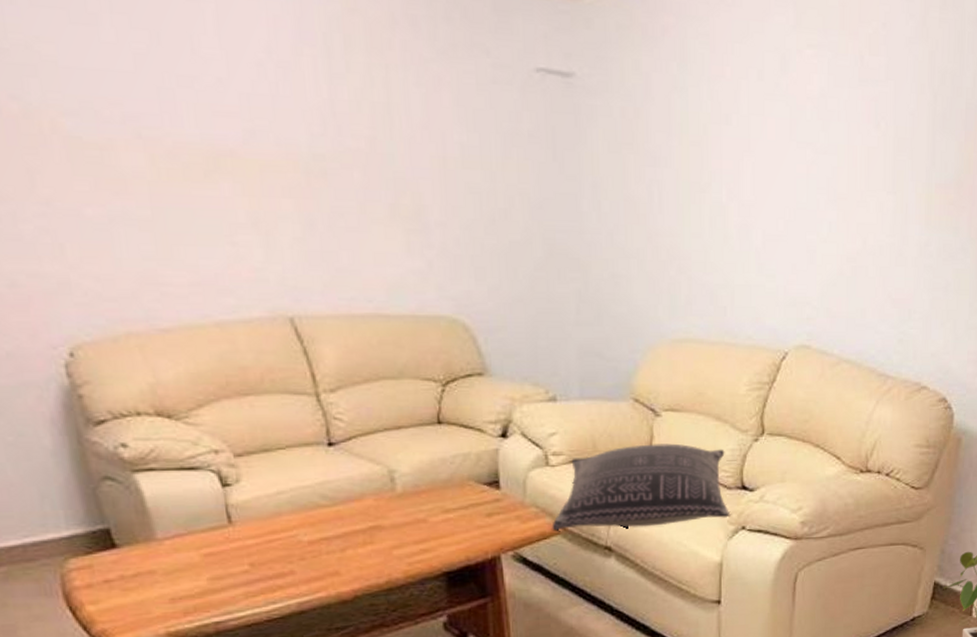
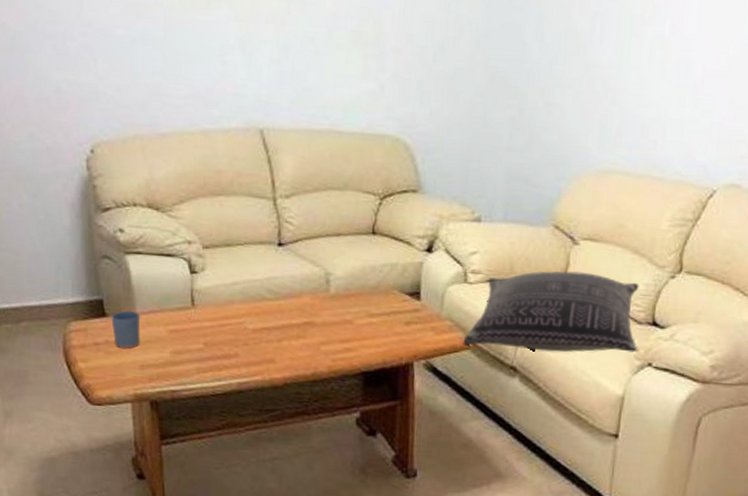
mug: none [123,538,167,582] -> present [111,311,140,348]

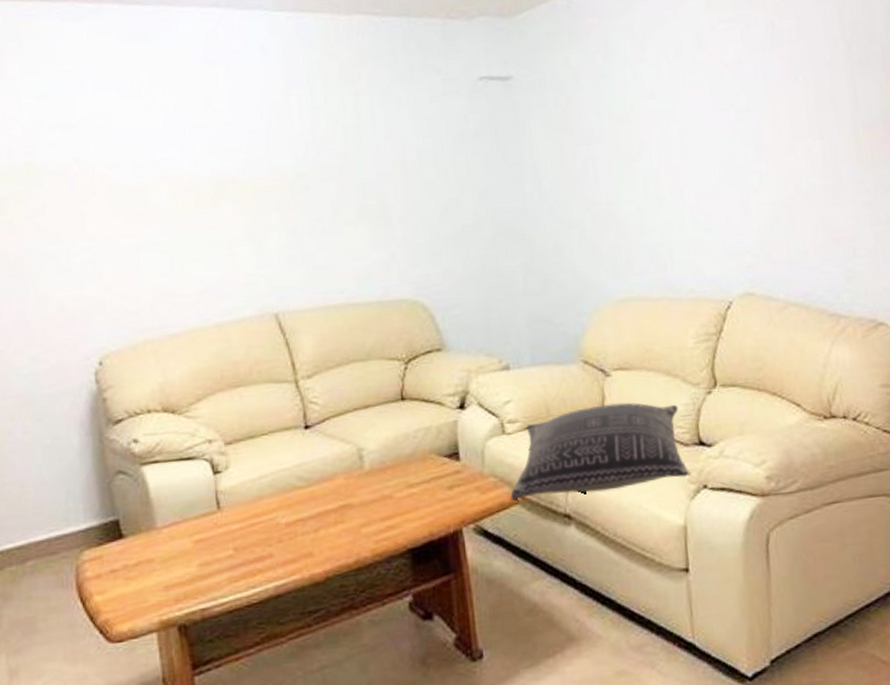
mug: present [111,311,140,348] -> none [129,527,163,571]

